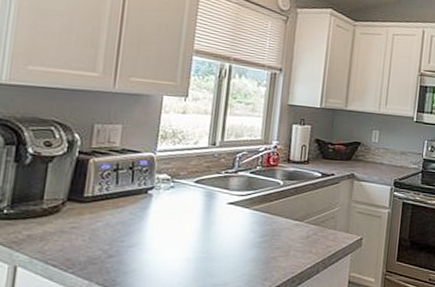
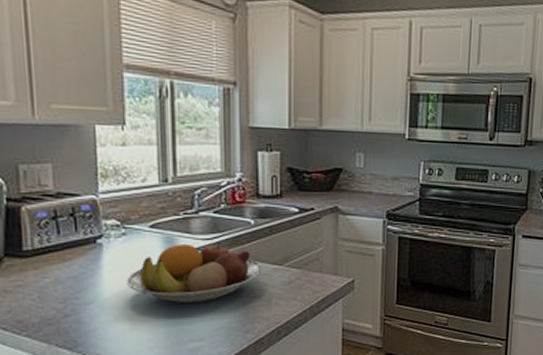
fruit bowl: none [167,198,285,252] -> present [127,243,262,304]

